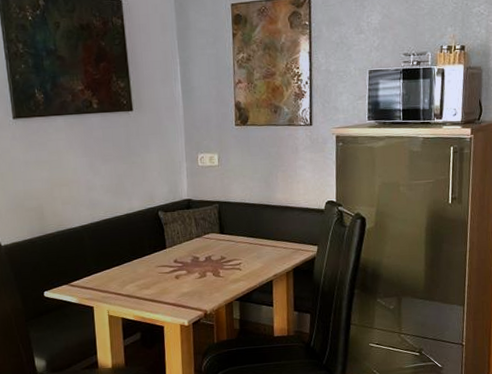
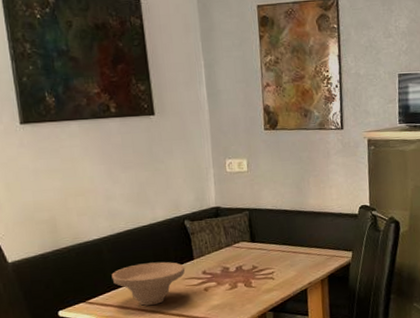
bowl: none [91,249,158,290] -> present [111,261,186,306]

